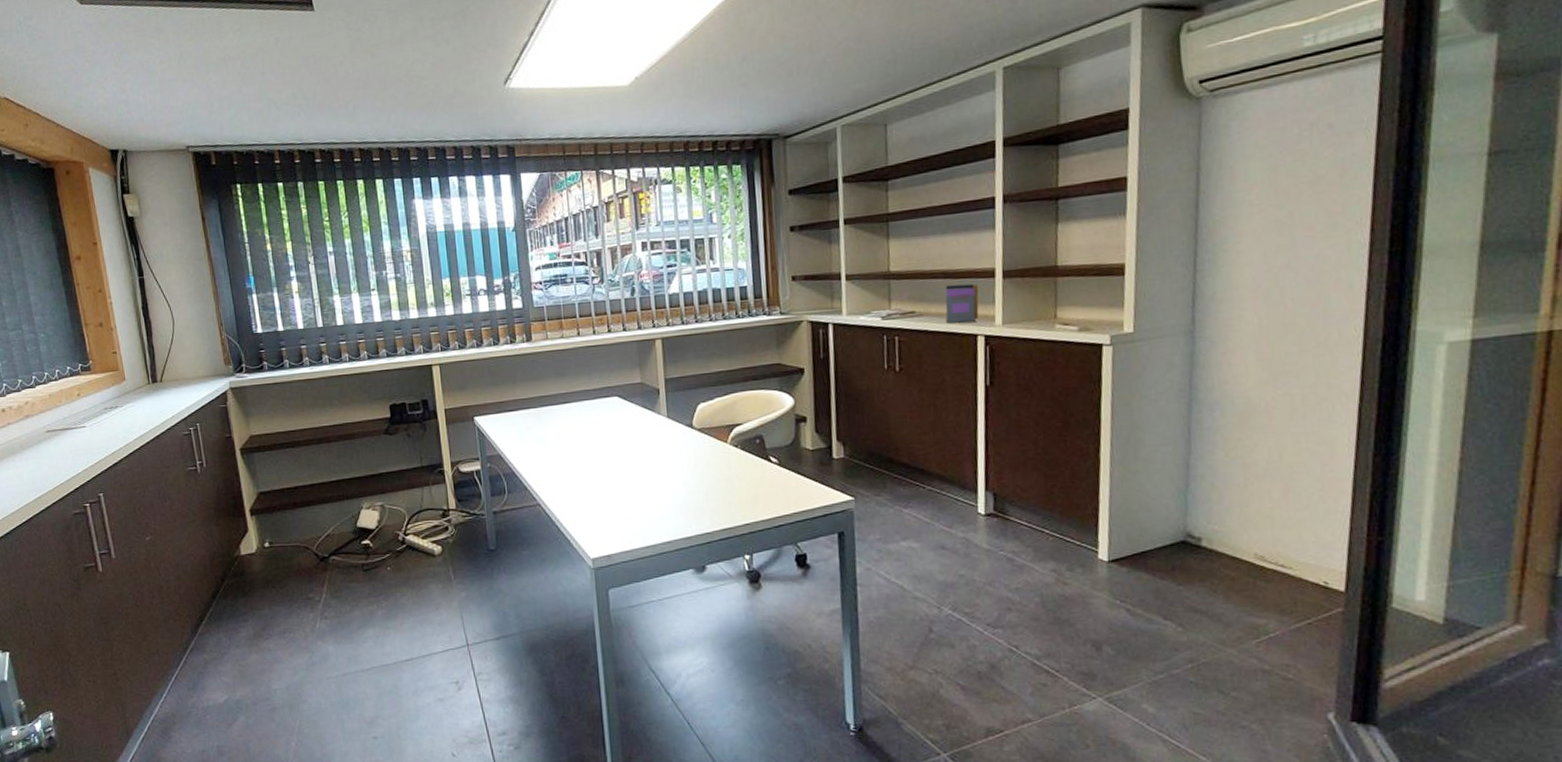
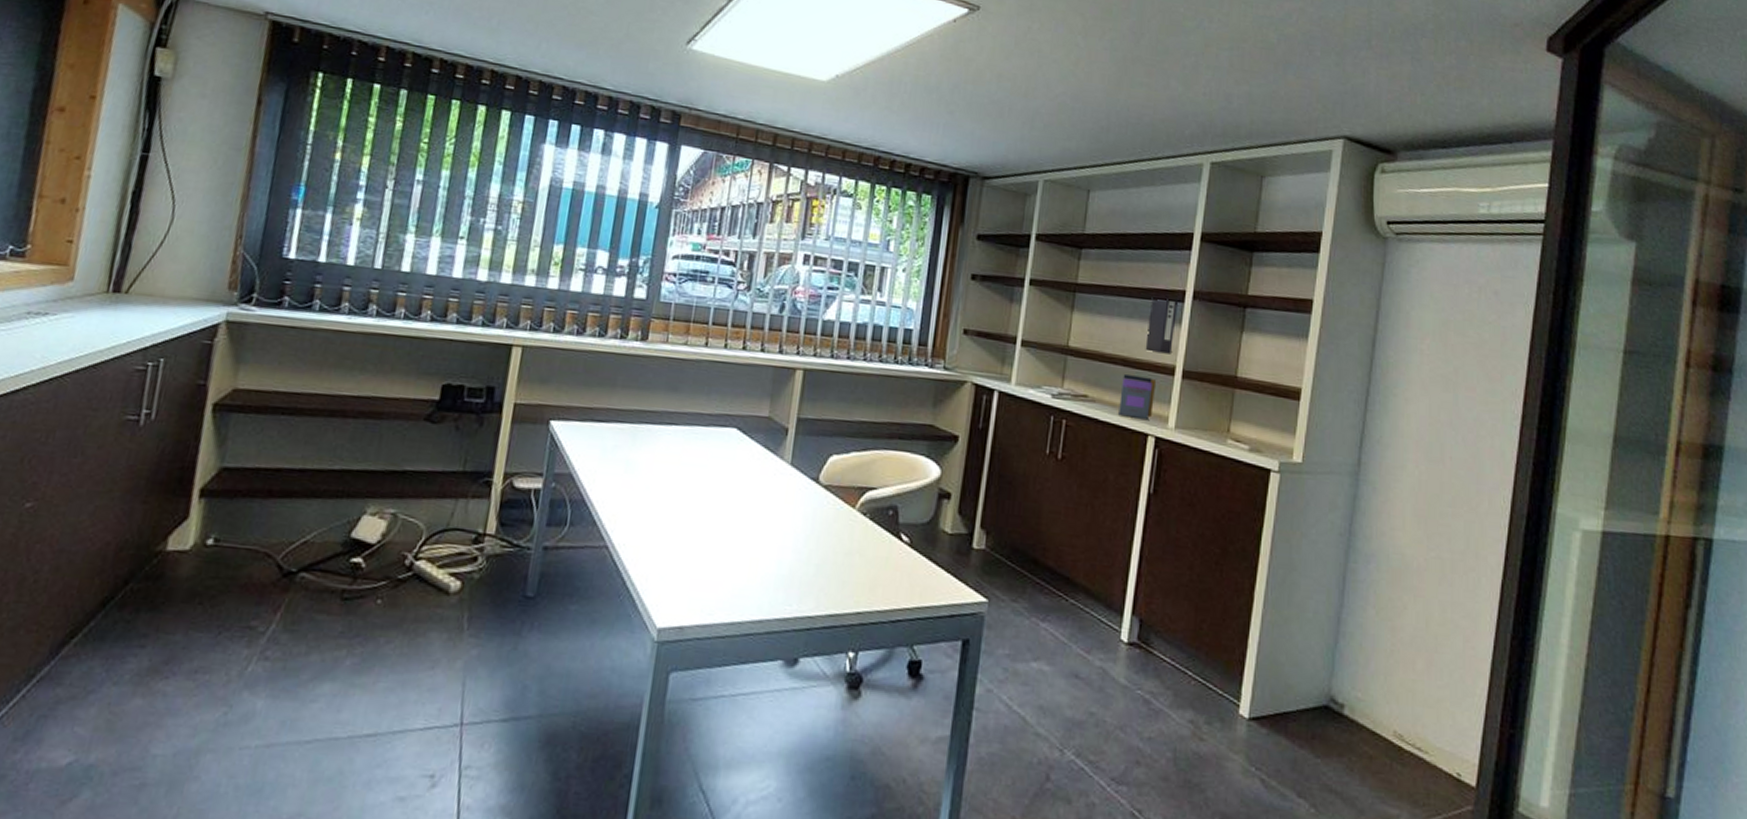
binder: none [962,208,989,260] -> present [1145,297,1177,354]

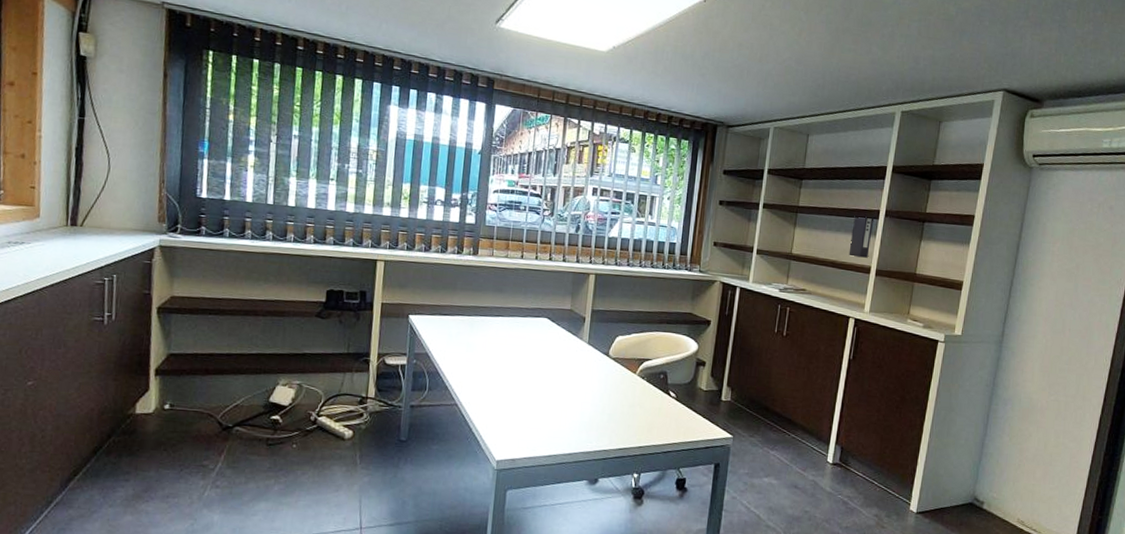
books: present [1118,375,1155,421] -> none [828,274,856,307]

